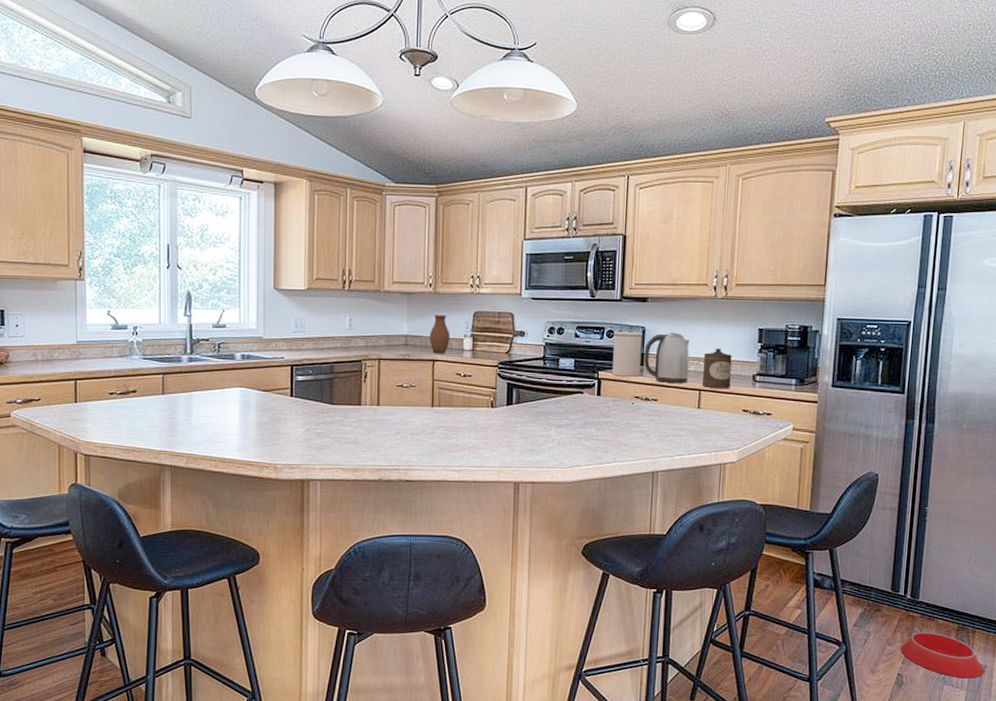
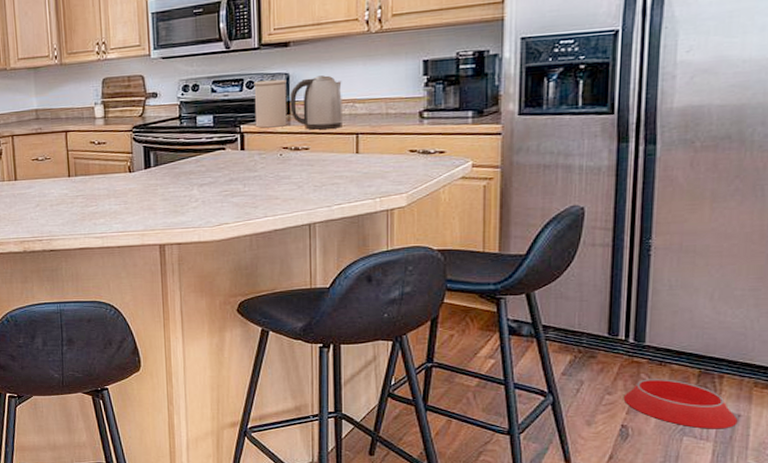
vase: present [429,315,450,354] -> none [59,85,81,125]
canister: present [703,348,732,389] -> none [358,86,393,131]

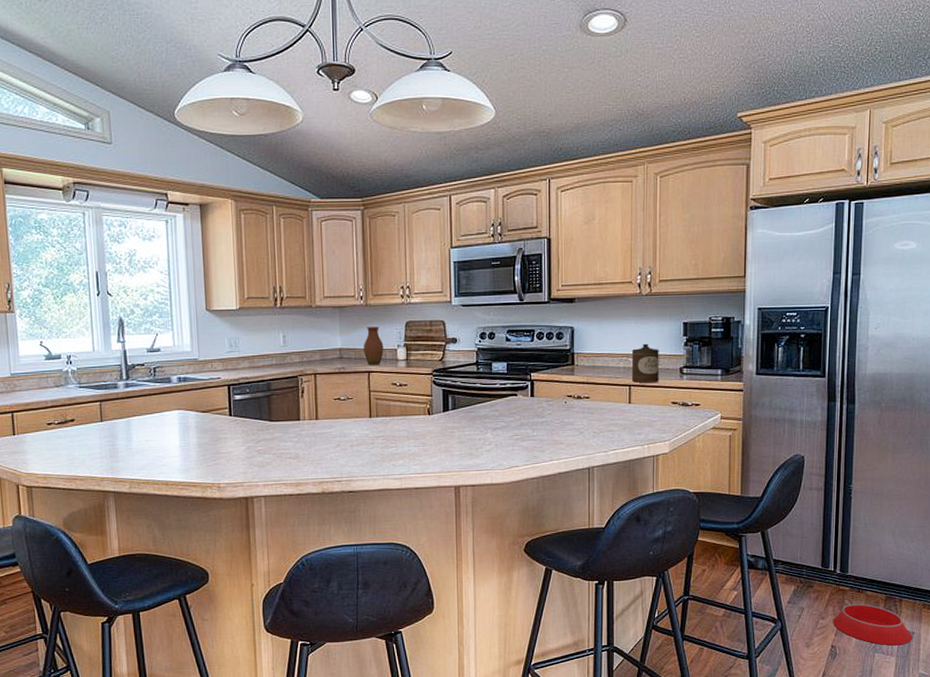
vase: none [59,85,81,125] -> present [363,326,384,365]
canister: present [254,79,287,128] -> none [543,332,572,377]
kettle: present [290,75,342,130] -> none [574,331,618,380]
canister: none [358,86,393,131] -> present [631,343,659,383]

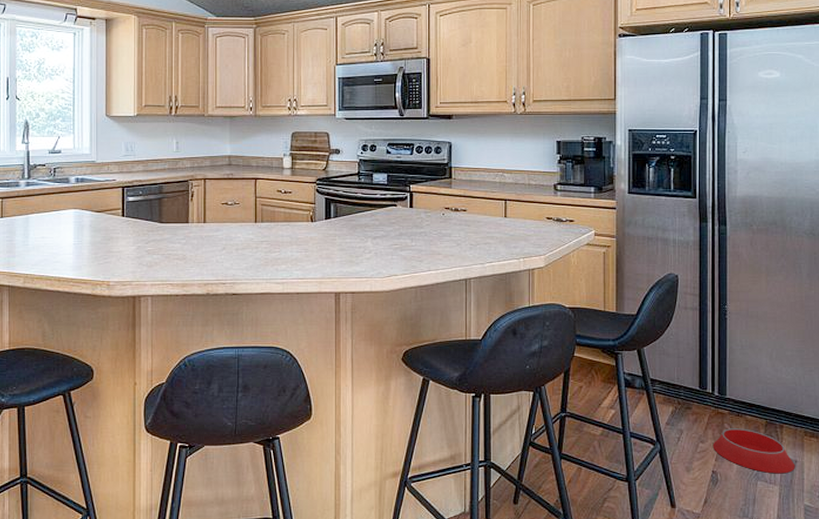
vase: present [363,326,384,365] -> none [251,136,271,173]
canister: present [631,343,659,383] -> none [507,160,534,198]

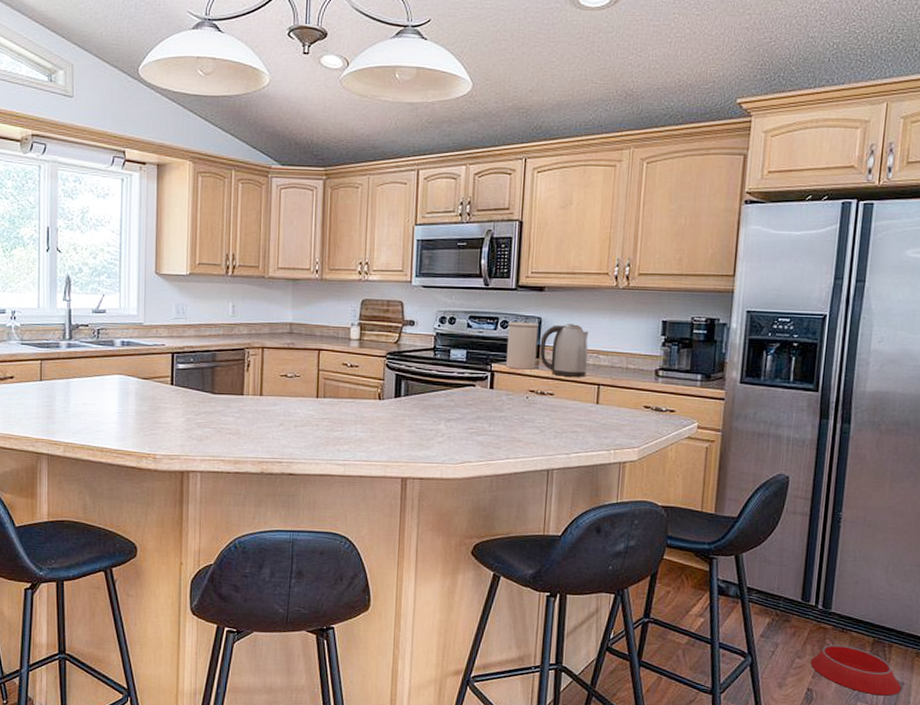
canister: none [422,147,449,189] -> present [506,321,539,370]
kettle: none [452,147,494,194] -> present [539,324,589,377]

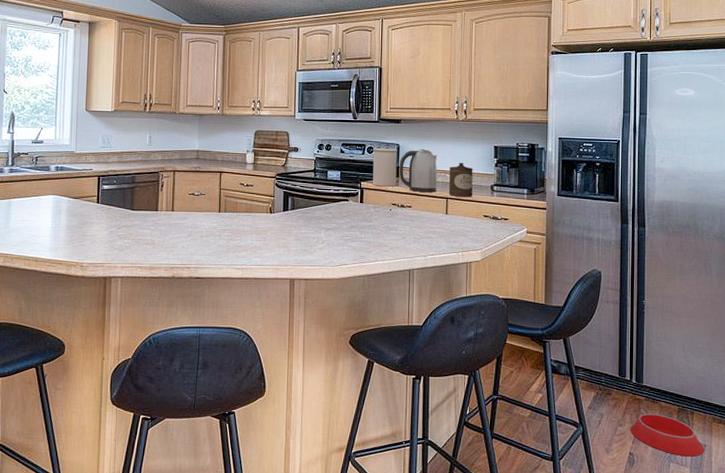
canister: none [602,340,634,384] -> present [449,162,473,198]

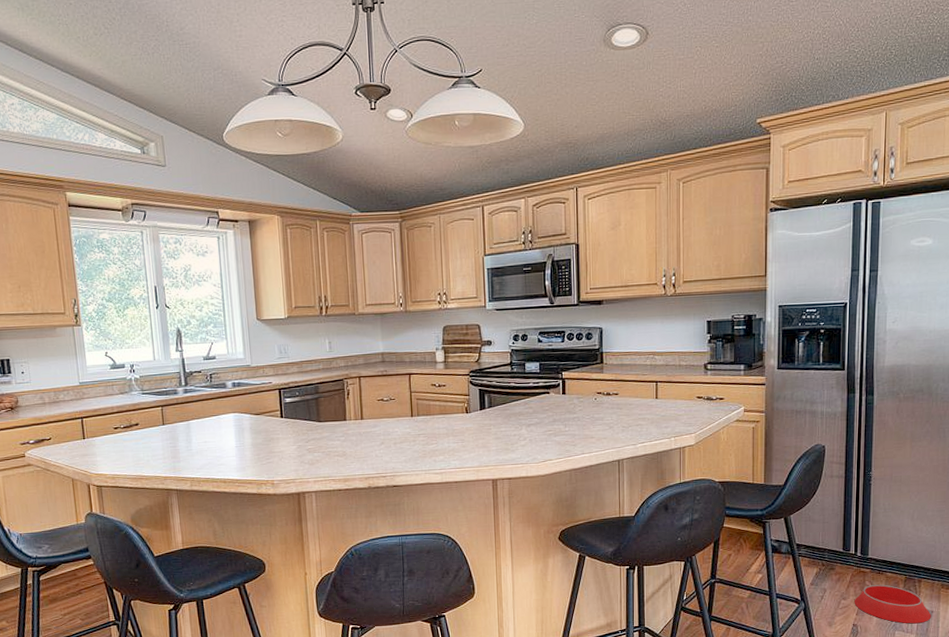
canister: present [372,148,397,187] -> none [573,332,601,375]
kettle: present [399,149,437,192] -> none [603,330,645,378]
canister: present [449,162,473,198] -> none [657,341,684,380]

